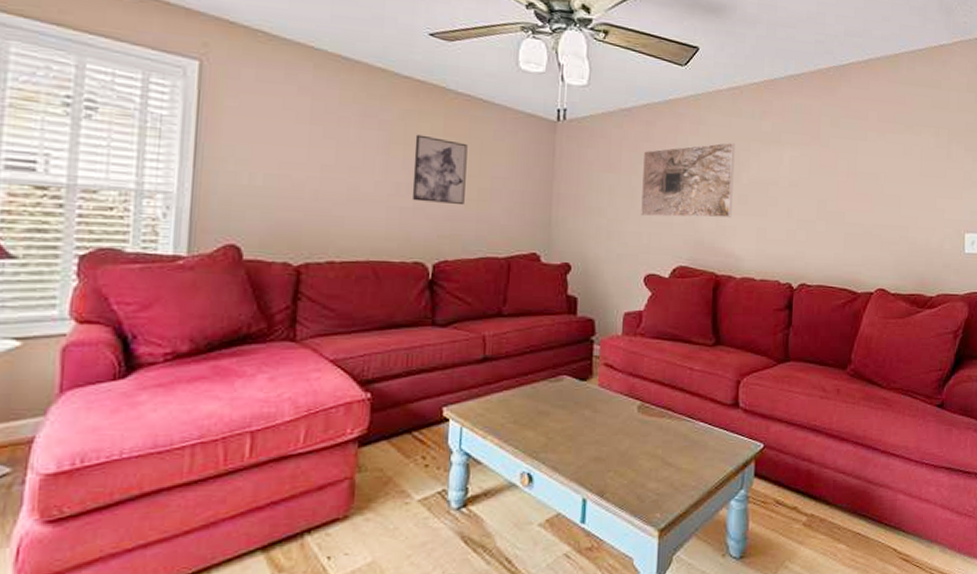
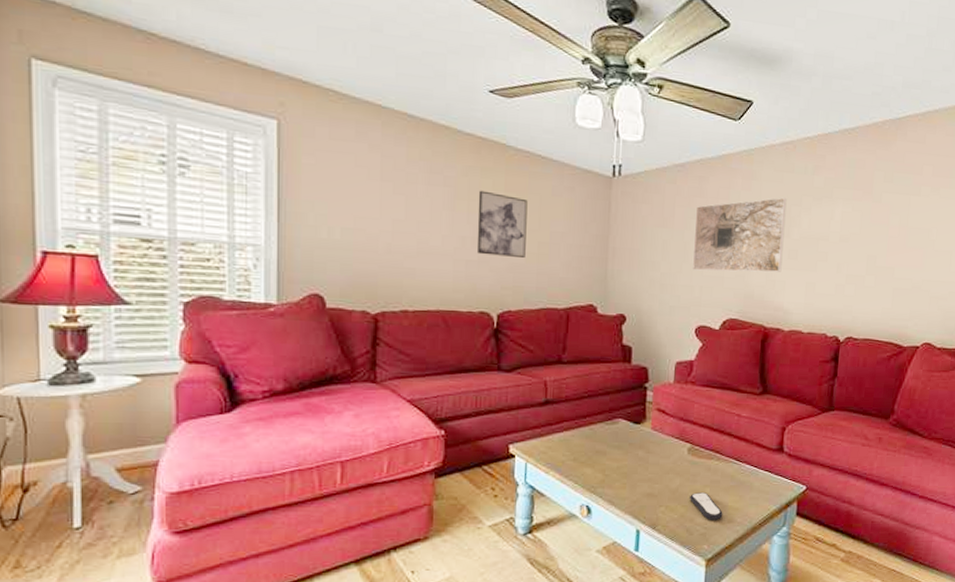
remote control: none [640,454,677,485] -> present [690,493,723,520]

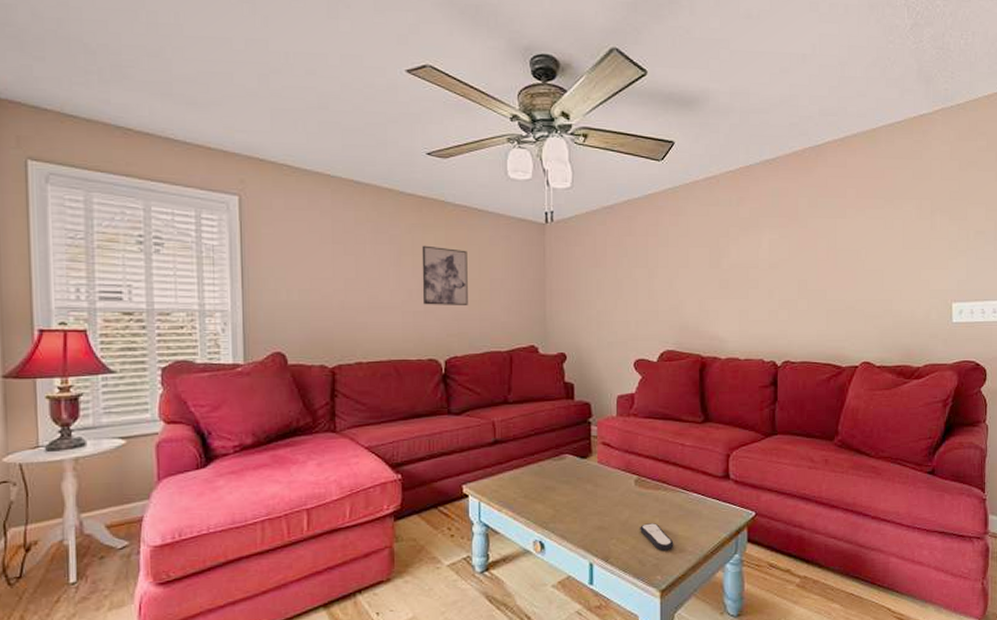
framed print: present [692,197,787,272] -> none [626,230,714,306]

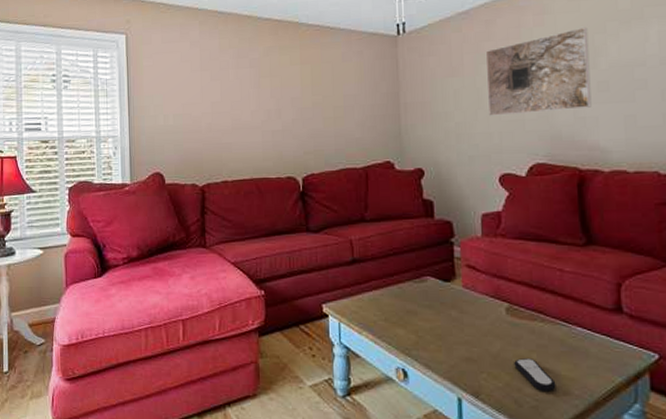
wall art: present [421,245,468,305] -> none [278,66,323,124]
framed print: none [626,230,714,306] -> present [485,26,592,116]

